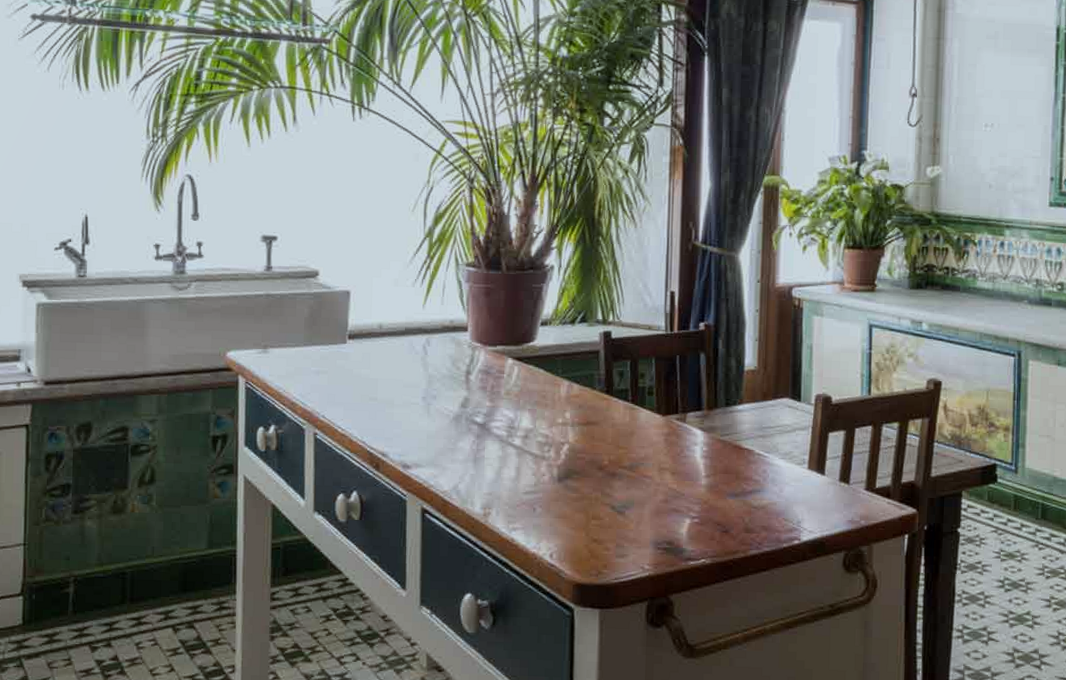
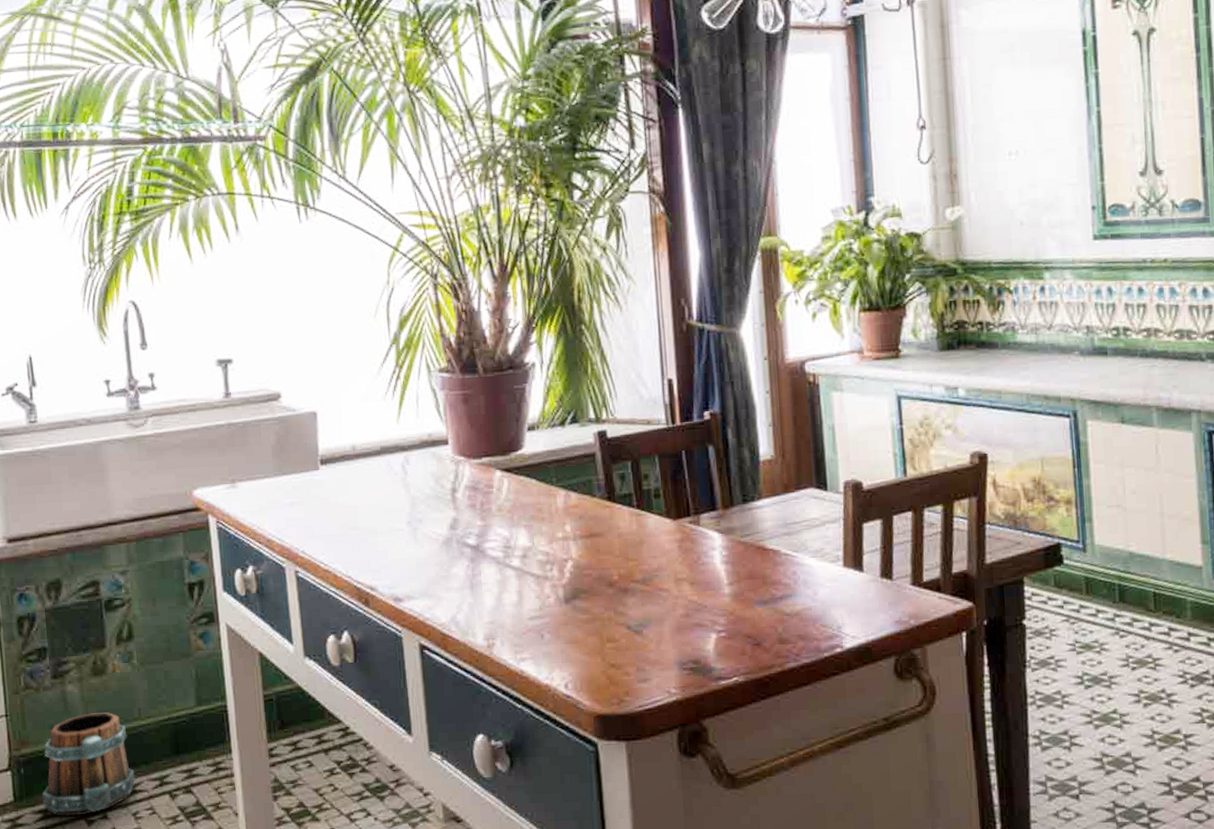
bucket: none [50,548,142,643] -> present [42,712,136,817]

